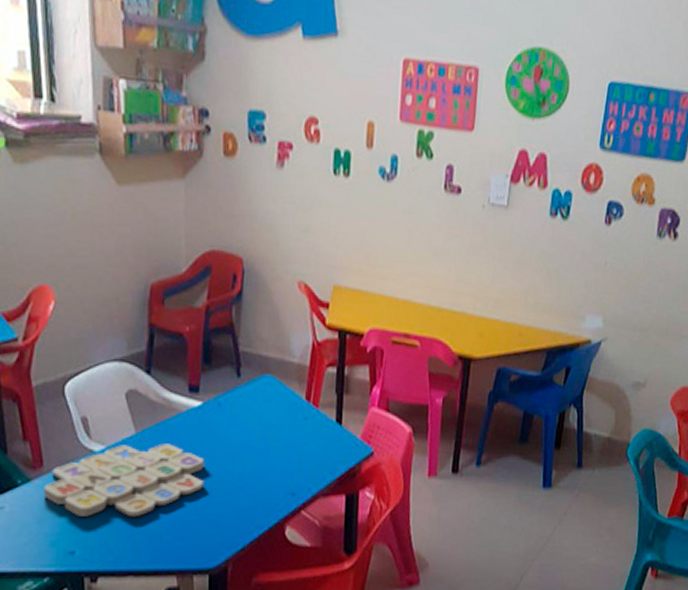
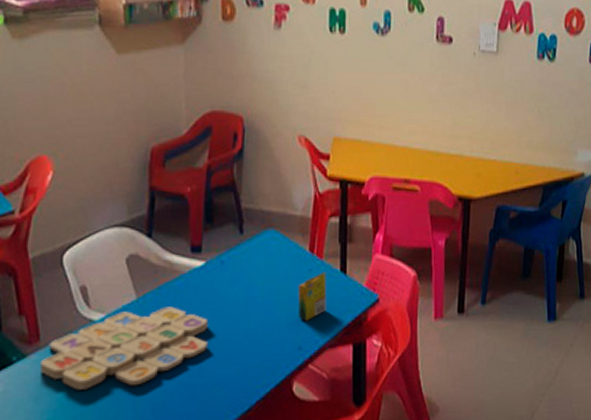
crayon box: none [292,421,322,469] -> present [297,271,327,322]

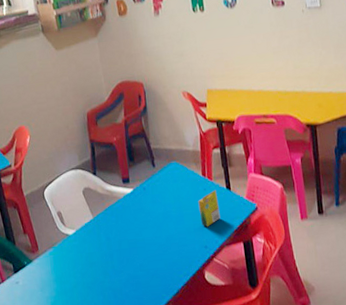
alphabet tiles: present [39,306,209,390] -> none [41,222,144,283]

